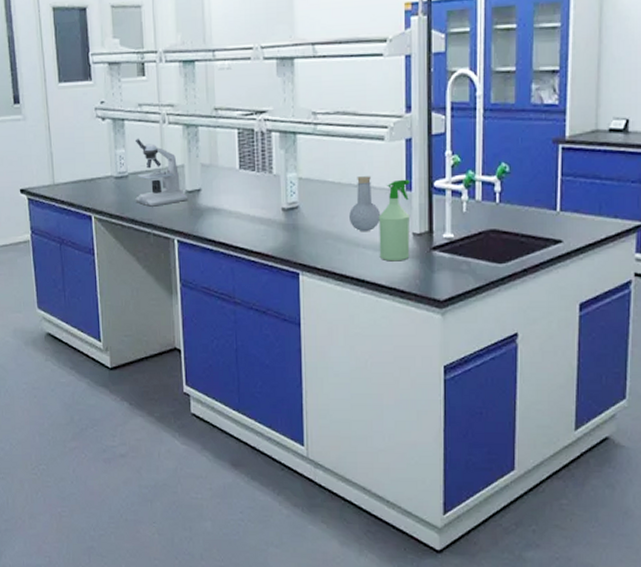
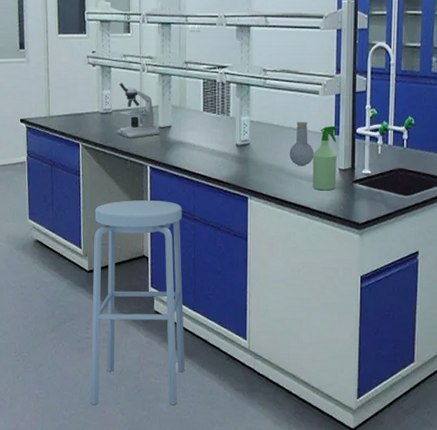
stool: none [114,281,231,525] -> present [90,200,185,406]

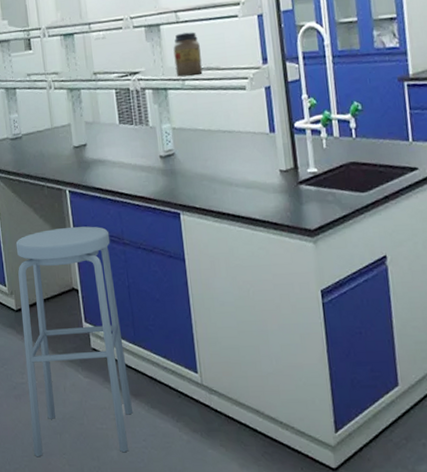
microscope: present [117,82,161,138] -> none [27,103,76,163]
jar: none [259,36,283,76] -> present [173,32,203,77]
flask: present [290,122,314,167] -> none [220,122,249,173]
spray bottle: present [312,126,338,191] -> none [247,122,279,197]

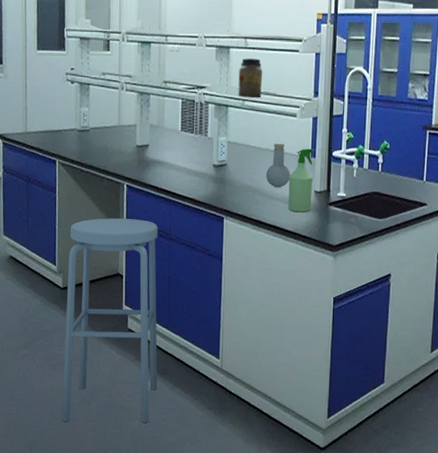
flask: none [220,122,249,173] -> present [266,144,290,188]
spray bottle: none [247,122,279,197] -> present [288,148,314,213]

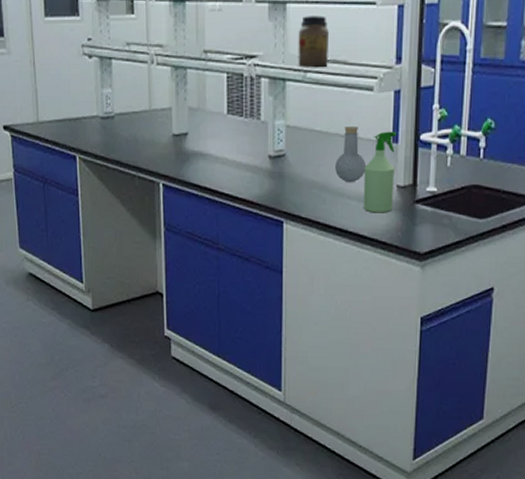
stool: present [62,218,159,423] -> none [97,225,208,465]

